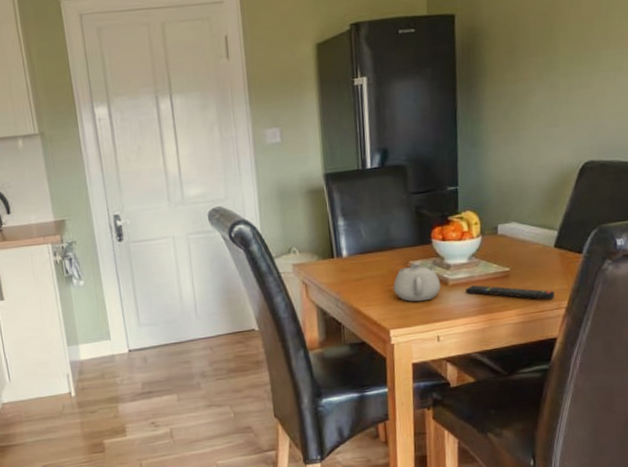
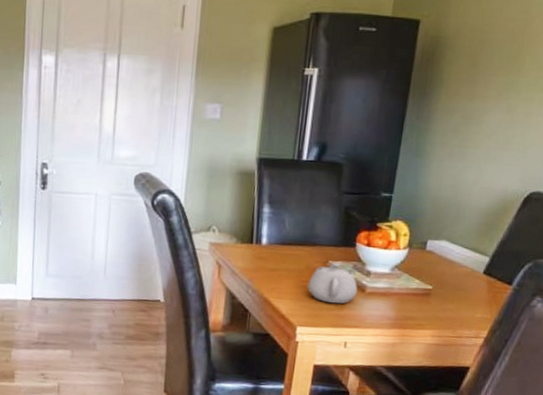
remote control: present [465,285,554,300] -> none [382,297,475,328]

